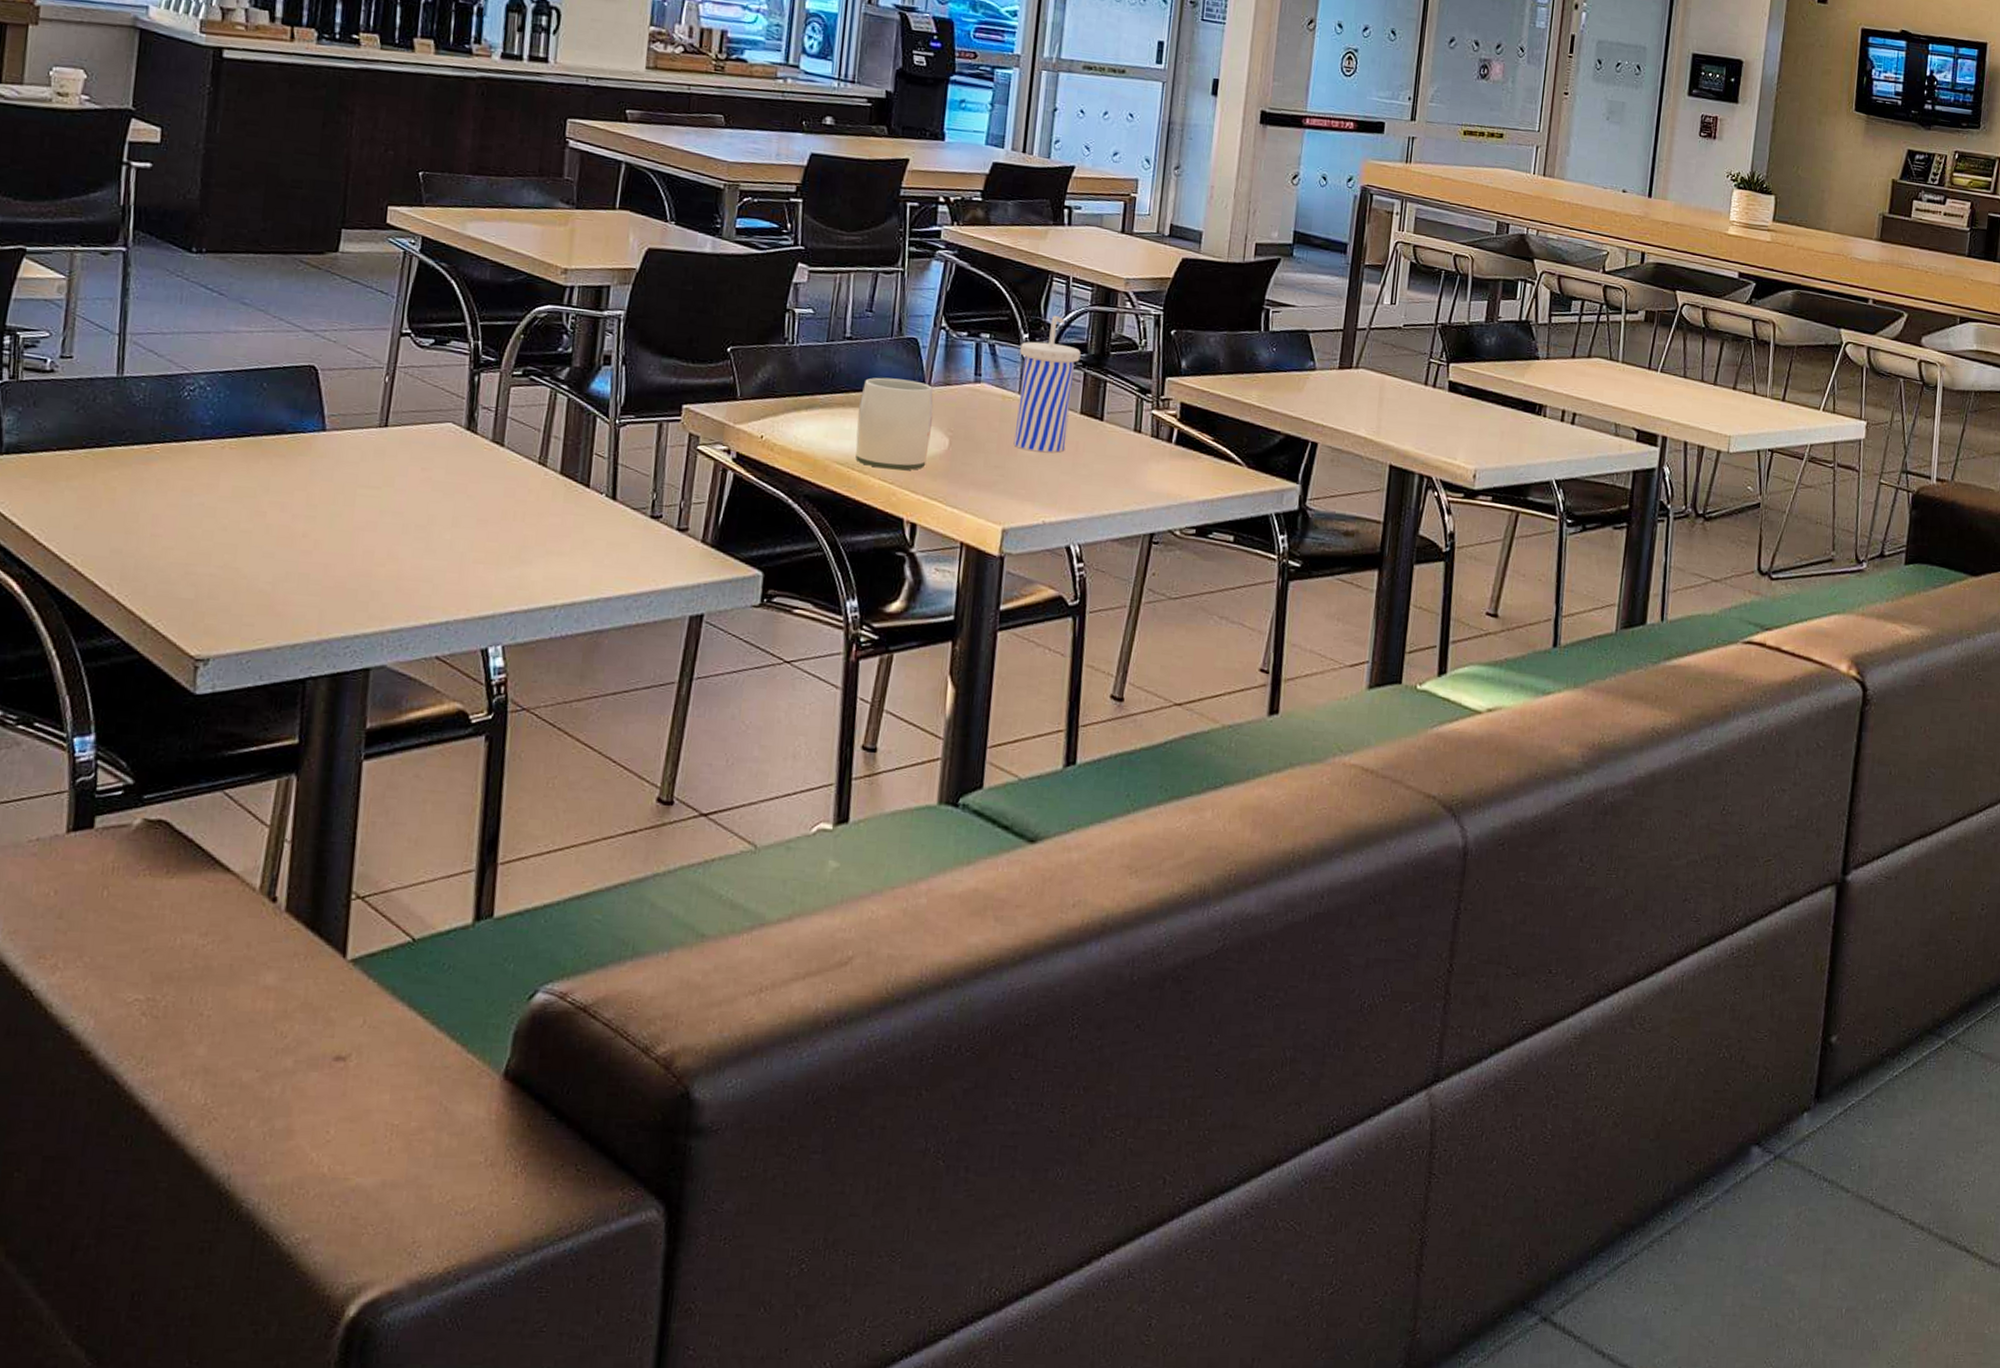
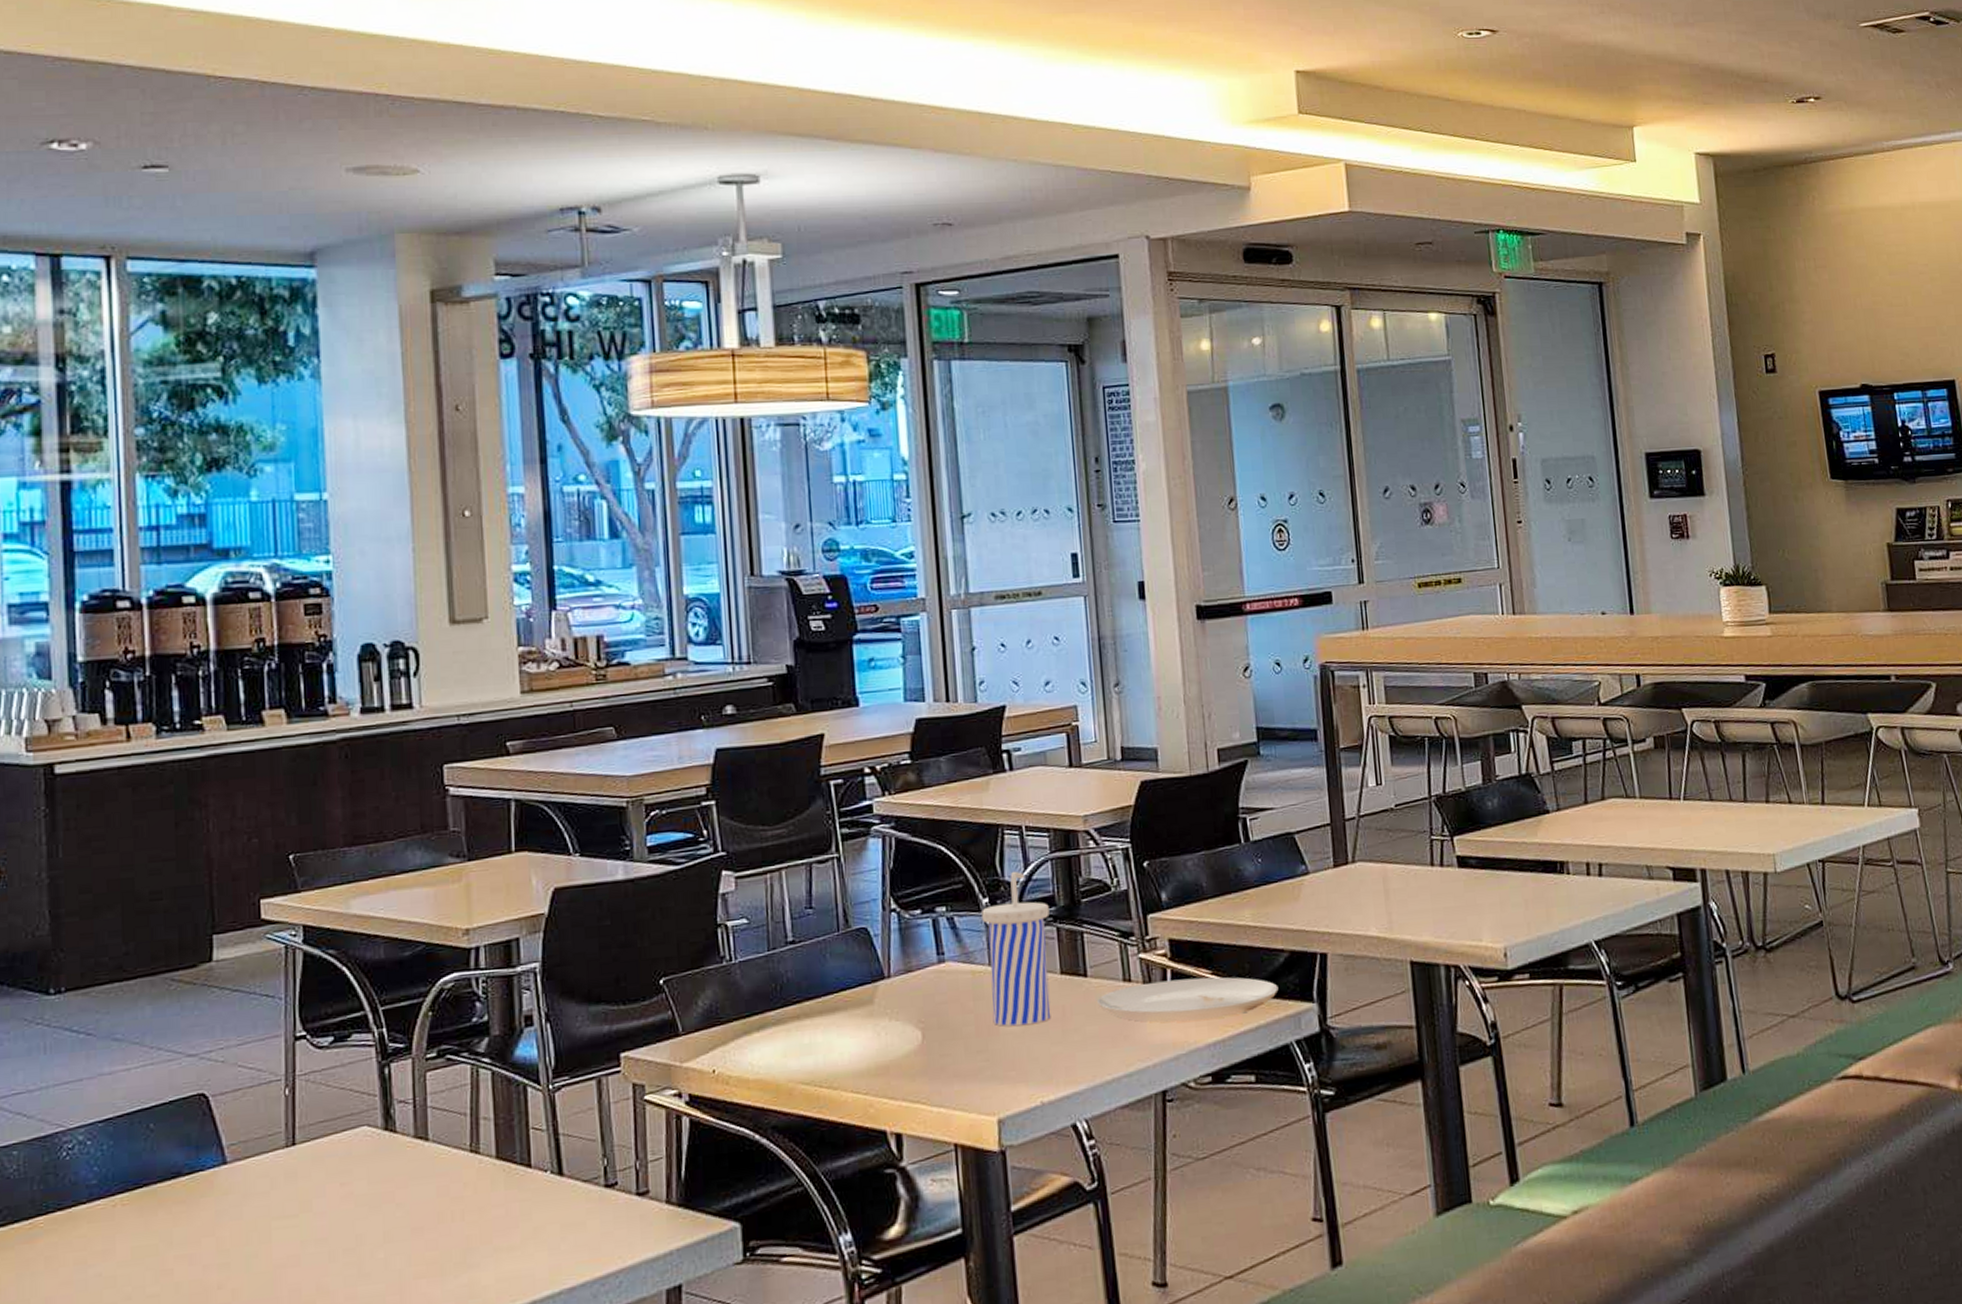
mug: present [855,377,934,471] -> none [815,974,901,1080]
plate: none [1108,436,1269,481] -> present [1097,977,1279,1023]

